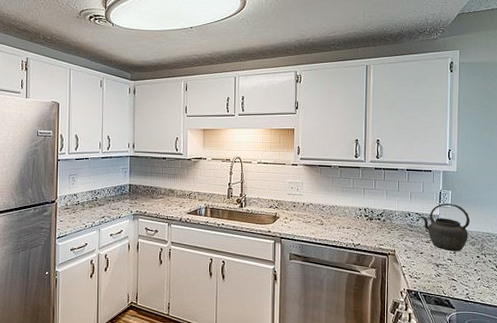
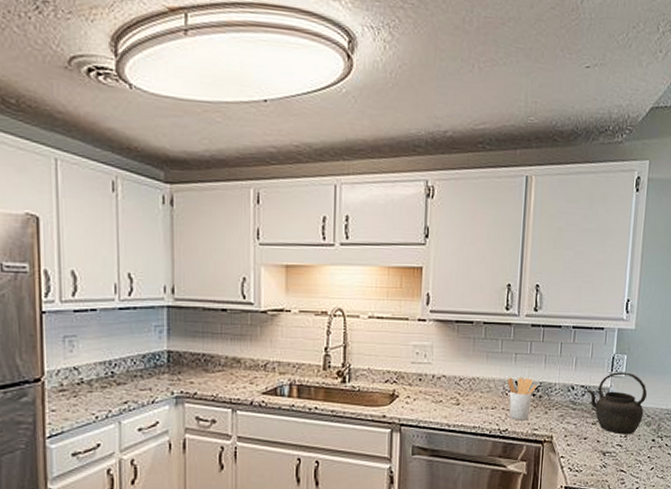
utensil holder: none [358,206,381,238] -> present [507,377,537,420]

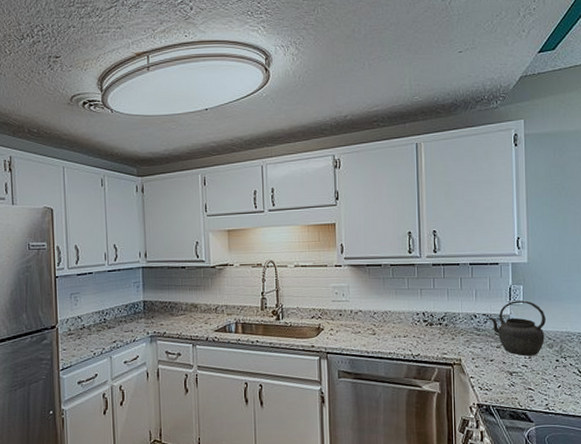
utensil holder: present [507,377,537,420] -> none [415,309,442,346]

